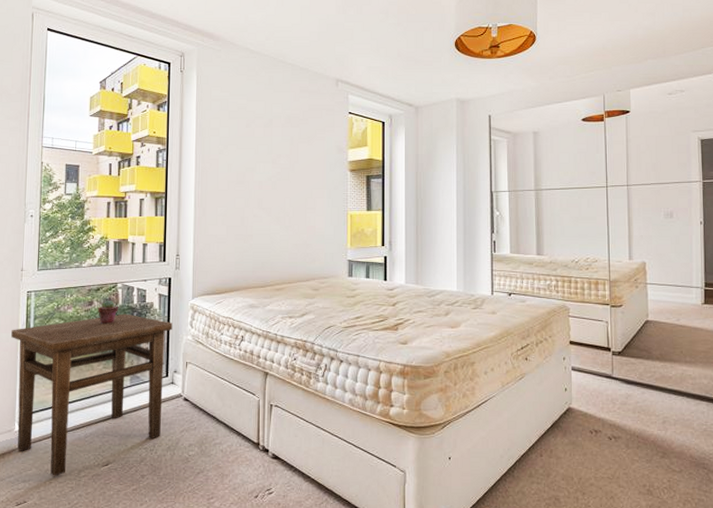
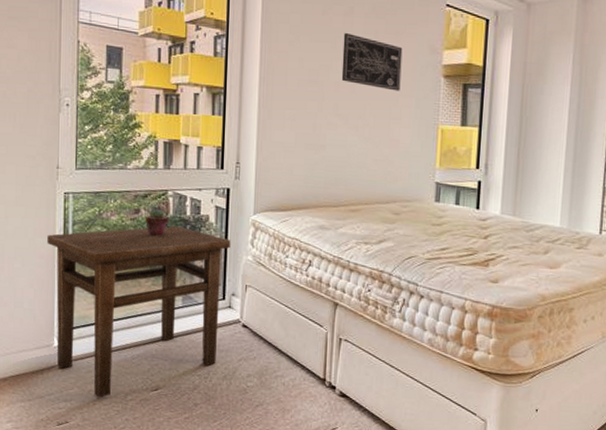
wall art: none [264,141,314,185] -> present [341,33,403,91]

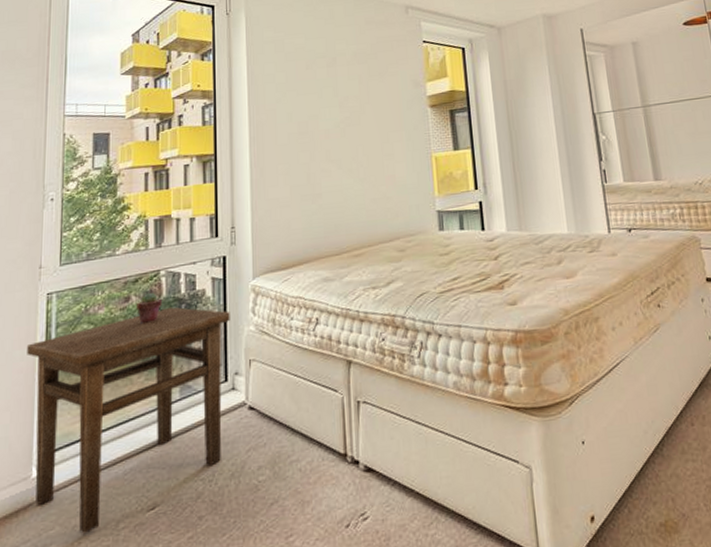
wall art: present [341,33,403,91] -> none [329,82,390,129]

